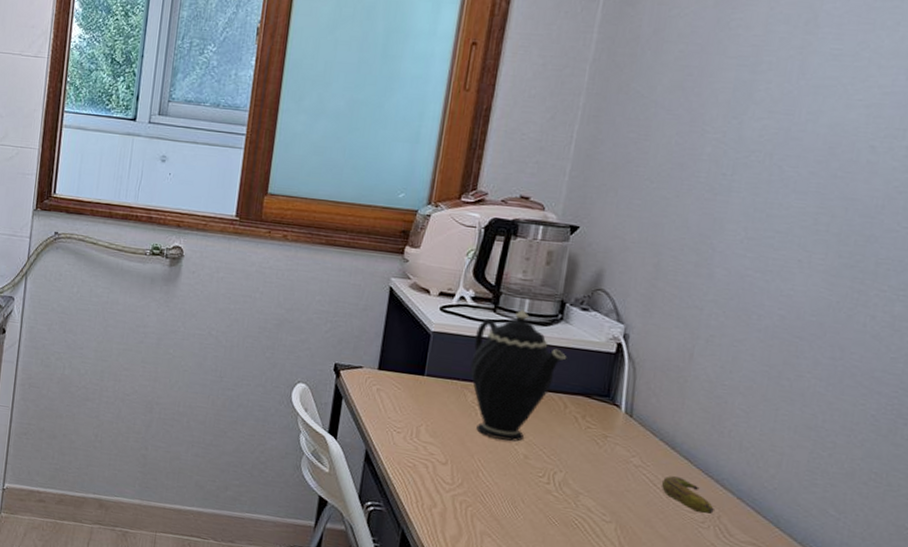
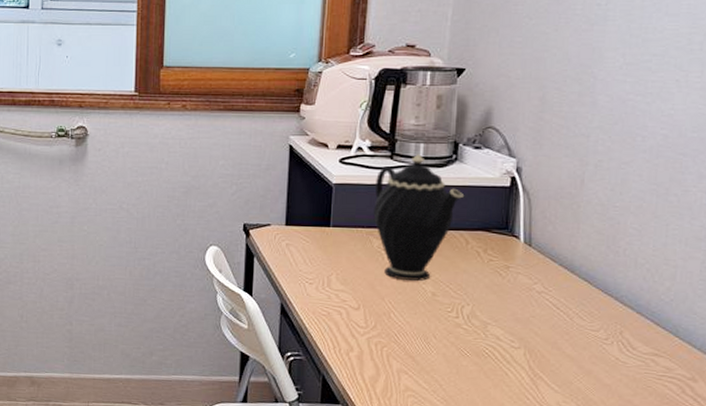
banana: present [661,476,714,515] -> none [564,298,616,331]

